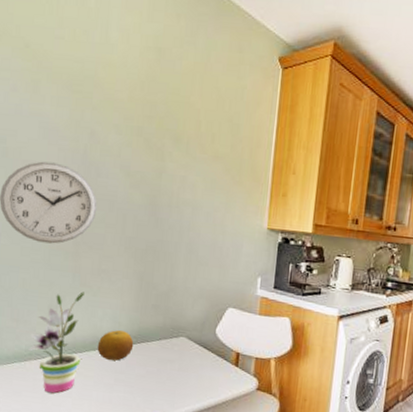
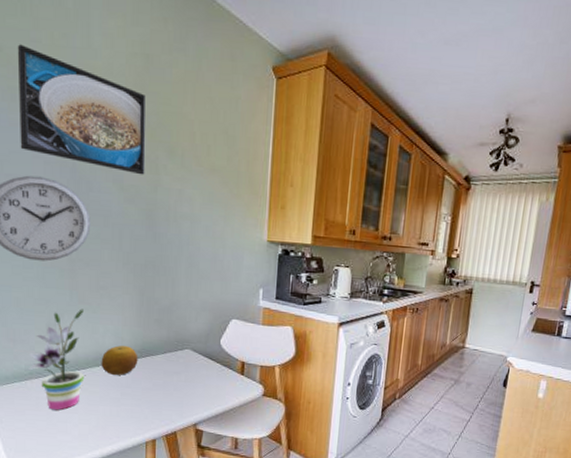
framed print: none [38,41,156,162] -> present [17,44,146,175]

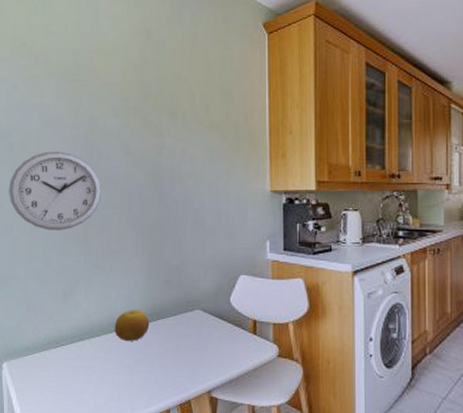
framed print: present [17,44,146,175] -> none [38,37,150,140]
potted plant: present [28,309,85,411] -> none [47,274,99,381]

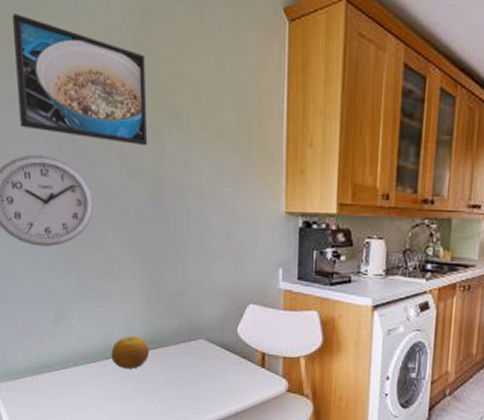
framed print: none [38,37,150,140] -> present [11,13,148,146]

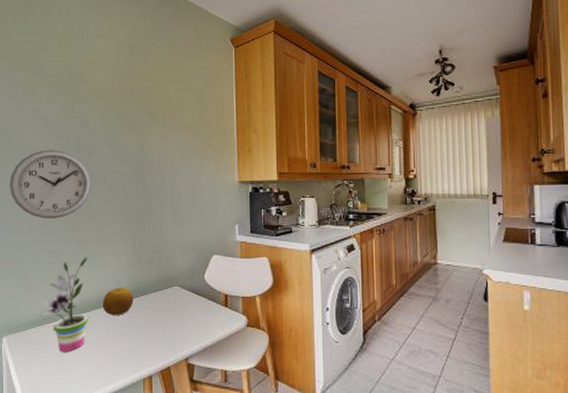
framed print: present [11,13,148,146] -> none [36,52,134,139]
potted plant: none [39,297,95,407] -> present [43,257,89,352]

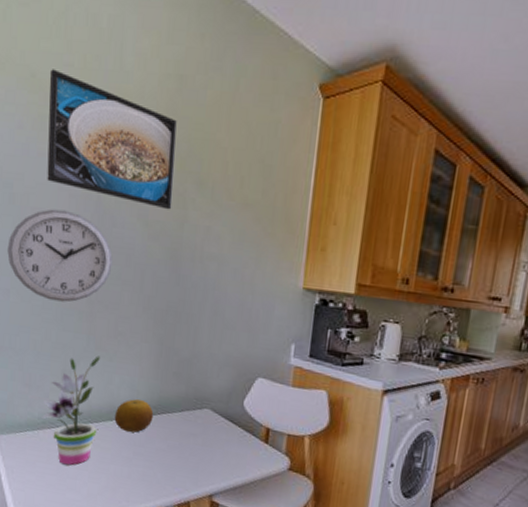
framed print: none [36,52,134,139] -> present [47,69,177,210]

